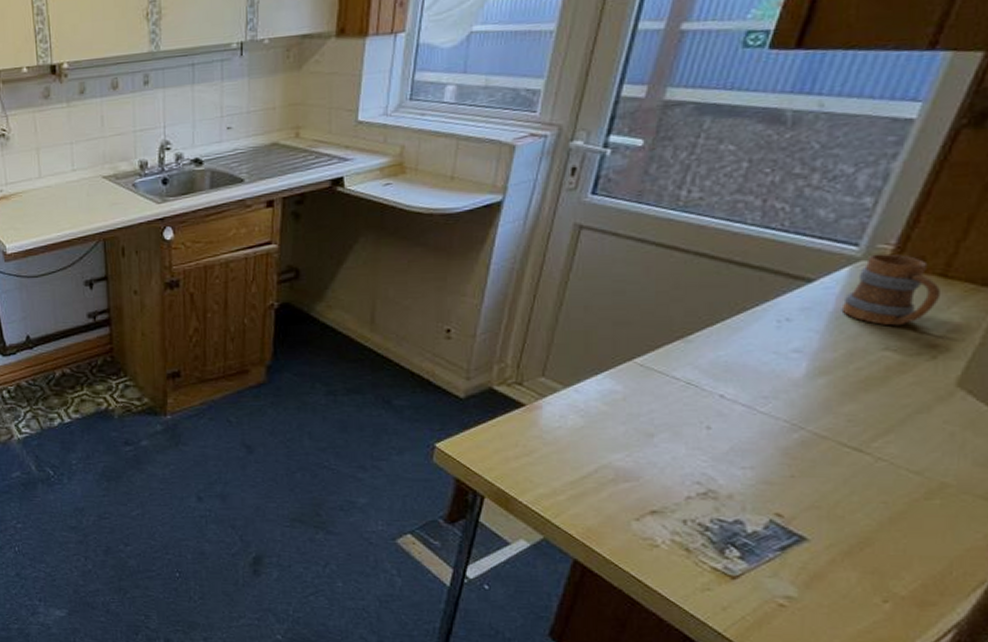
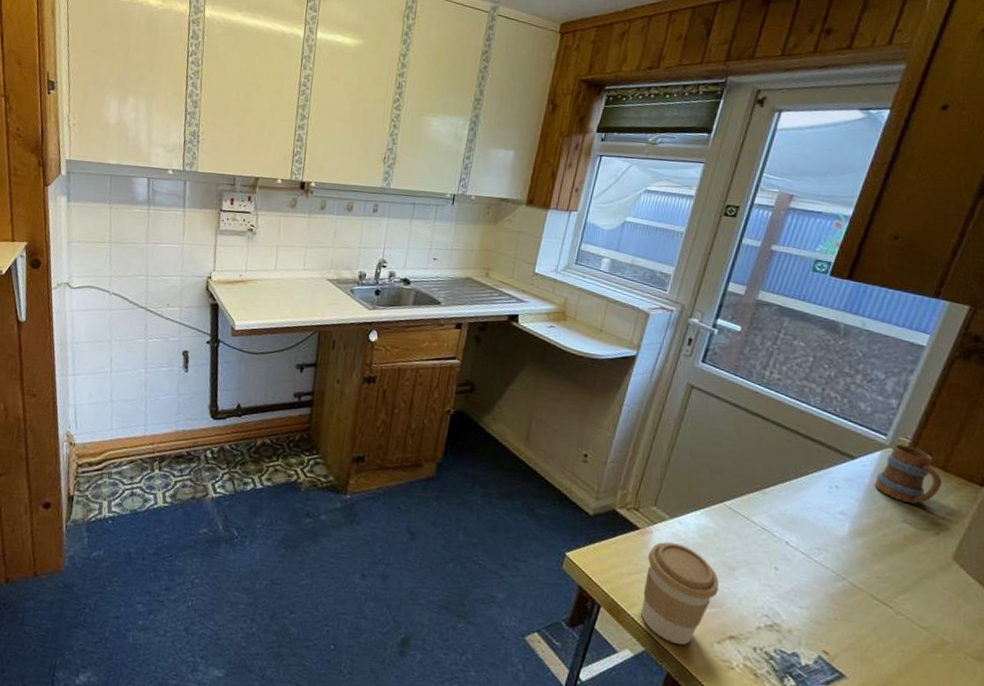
coffee cup: none [536,416,633,528] -> present [641,542,719,645]

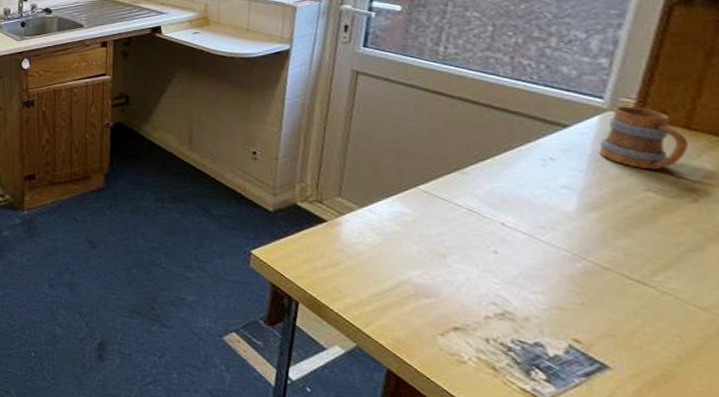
coffee cup: present [641,542,719,645] -> none [341,233,430,339]

